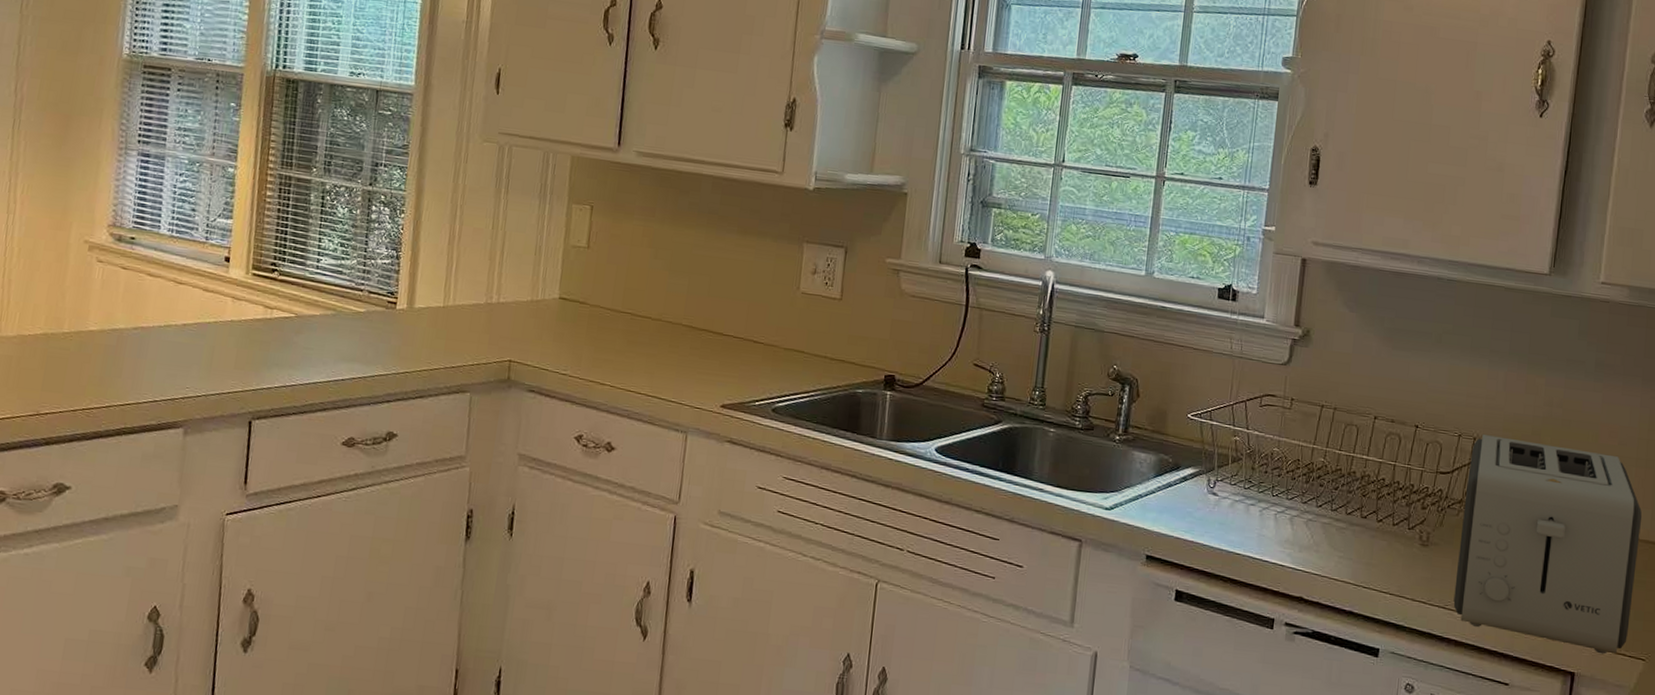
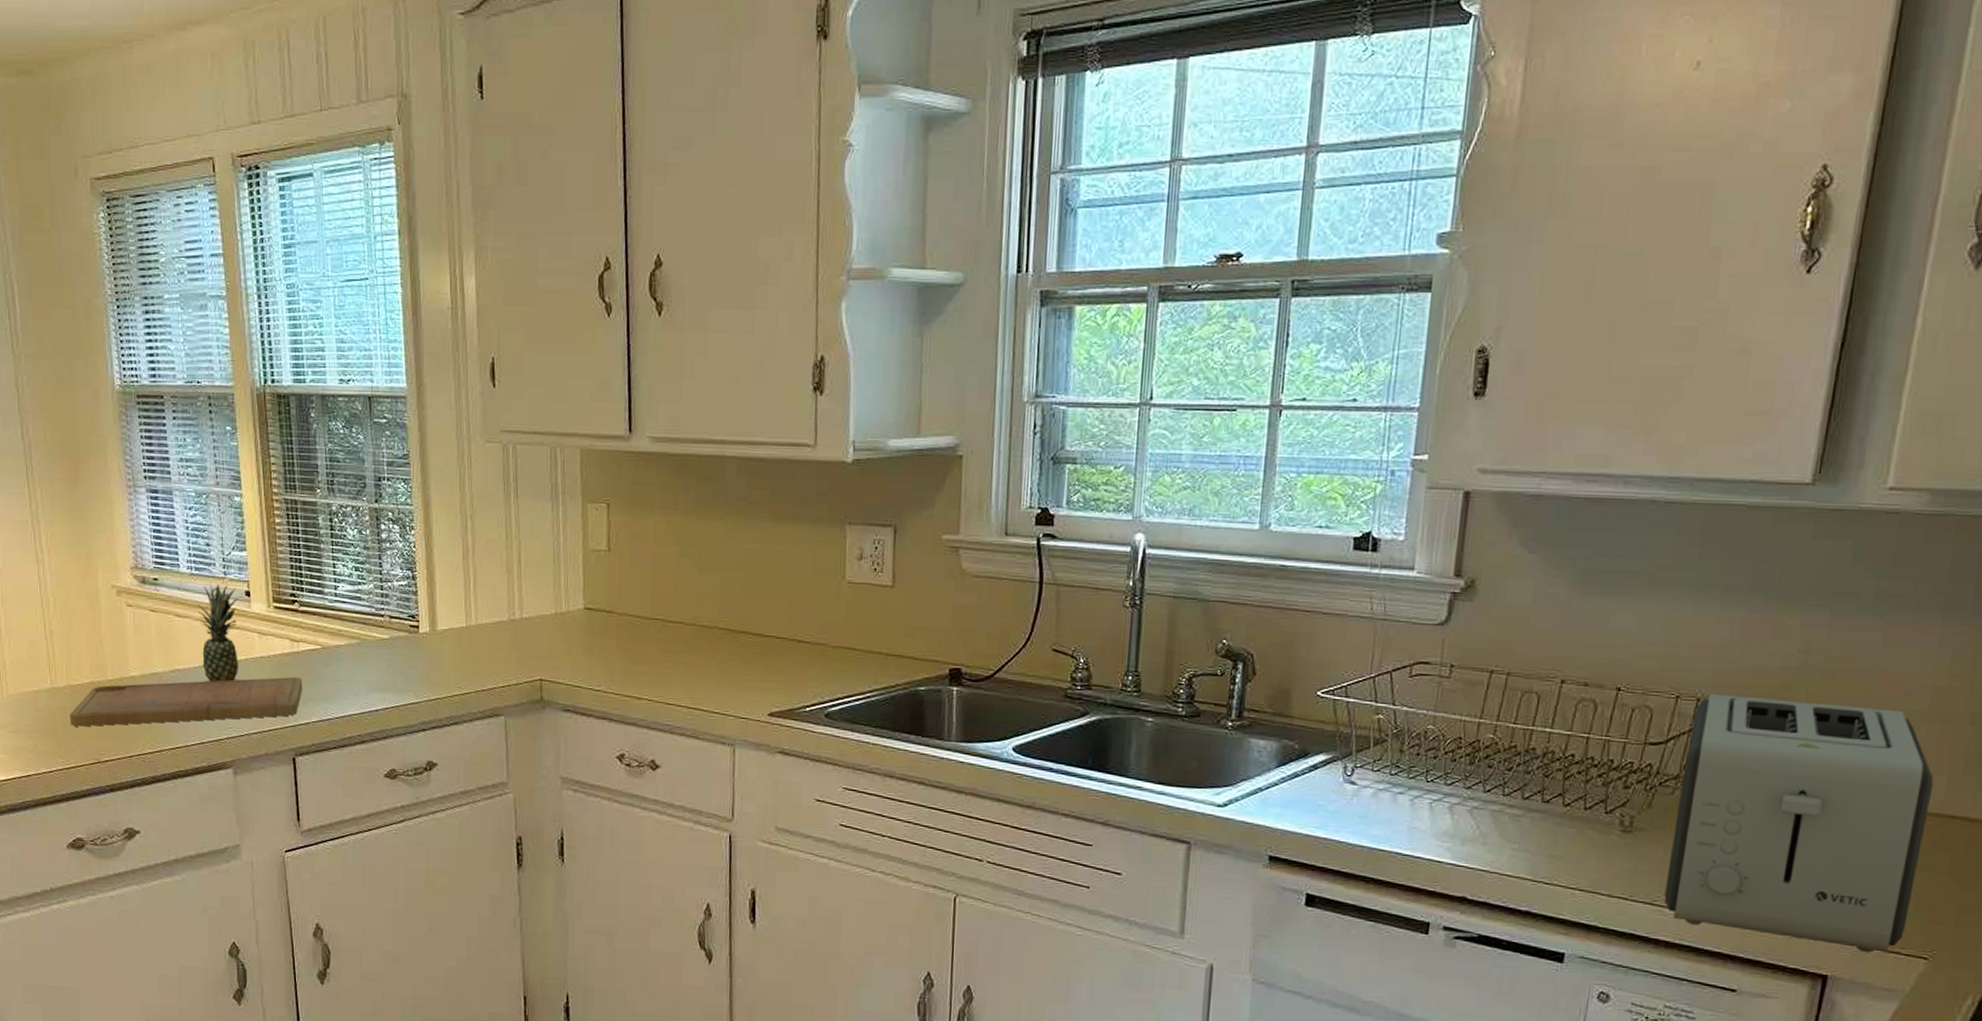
cutting board: none [13,337,271,380] -> present [70,676,303,727]
fruit: none [168,246,217,343] -> present [197,583,238,682]

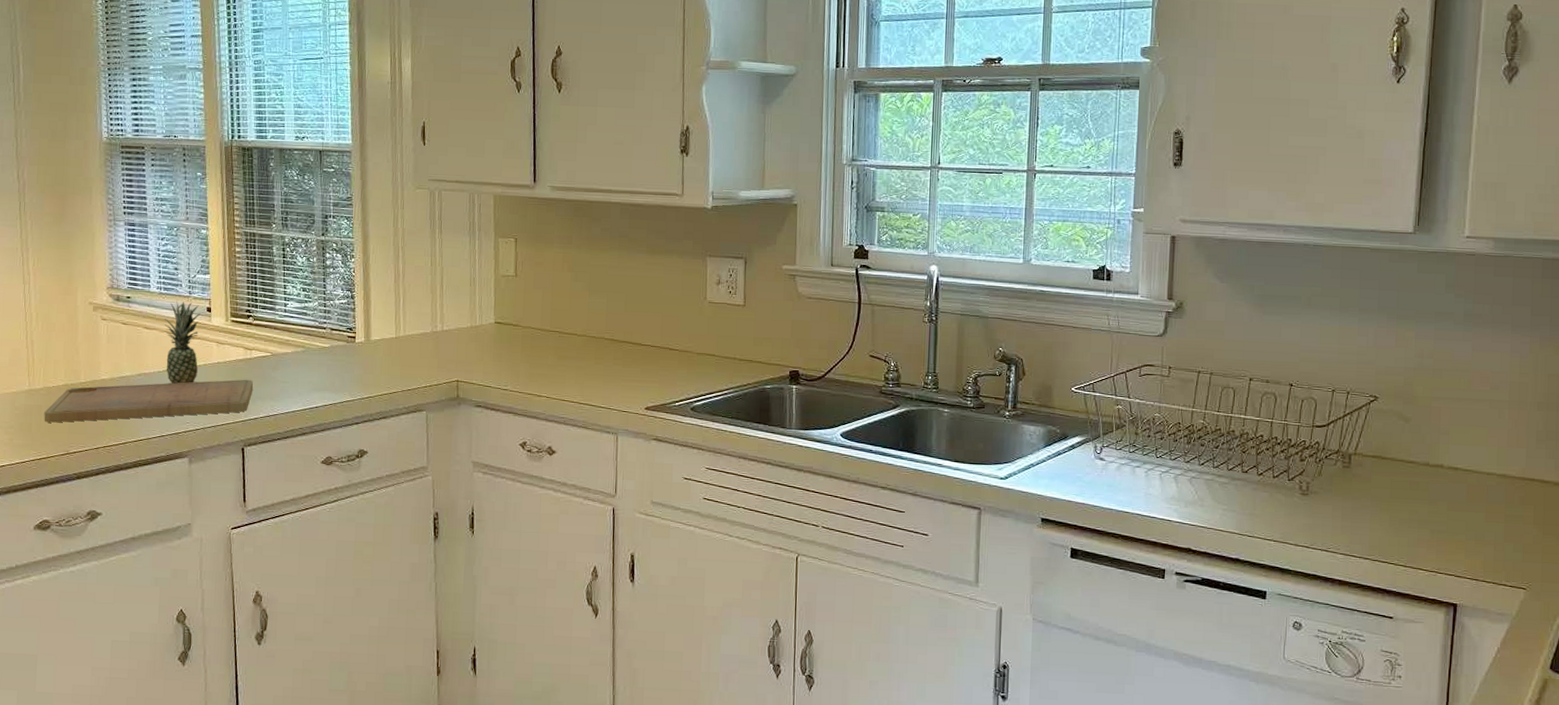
toaster: present [1664,694,1934,953] -> none [1335,388,1517,586]

